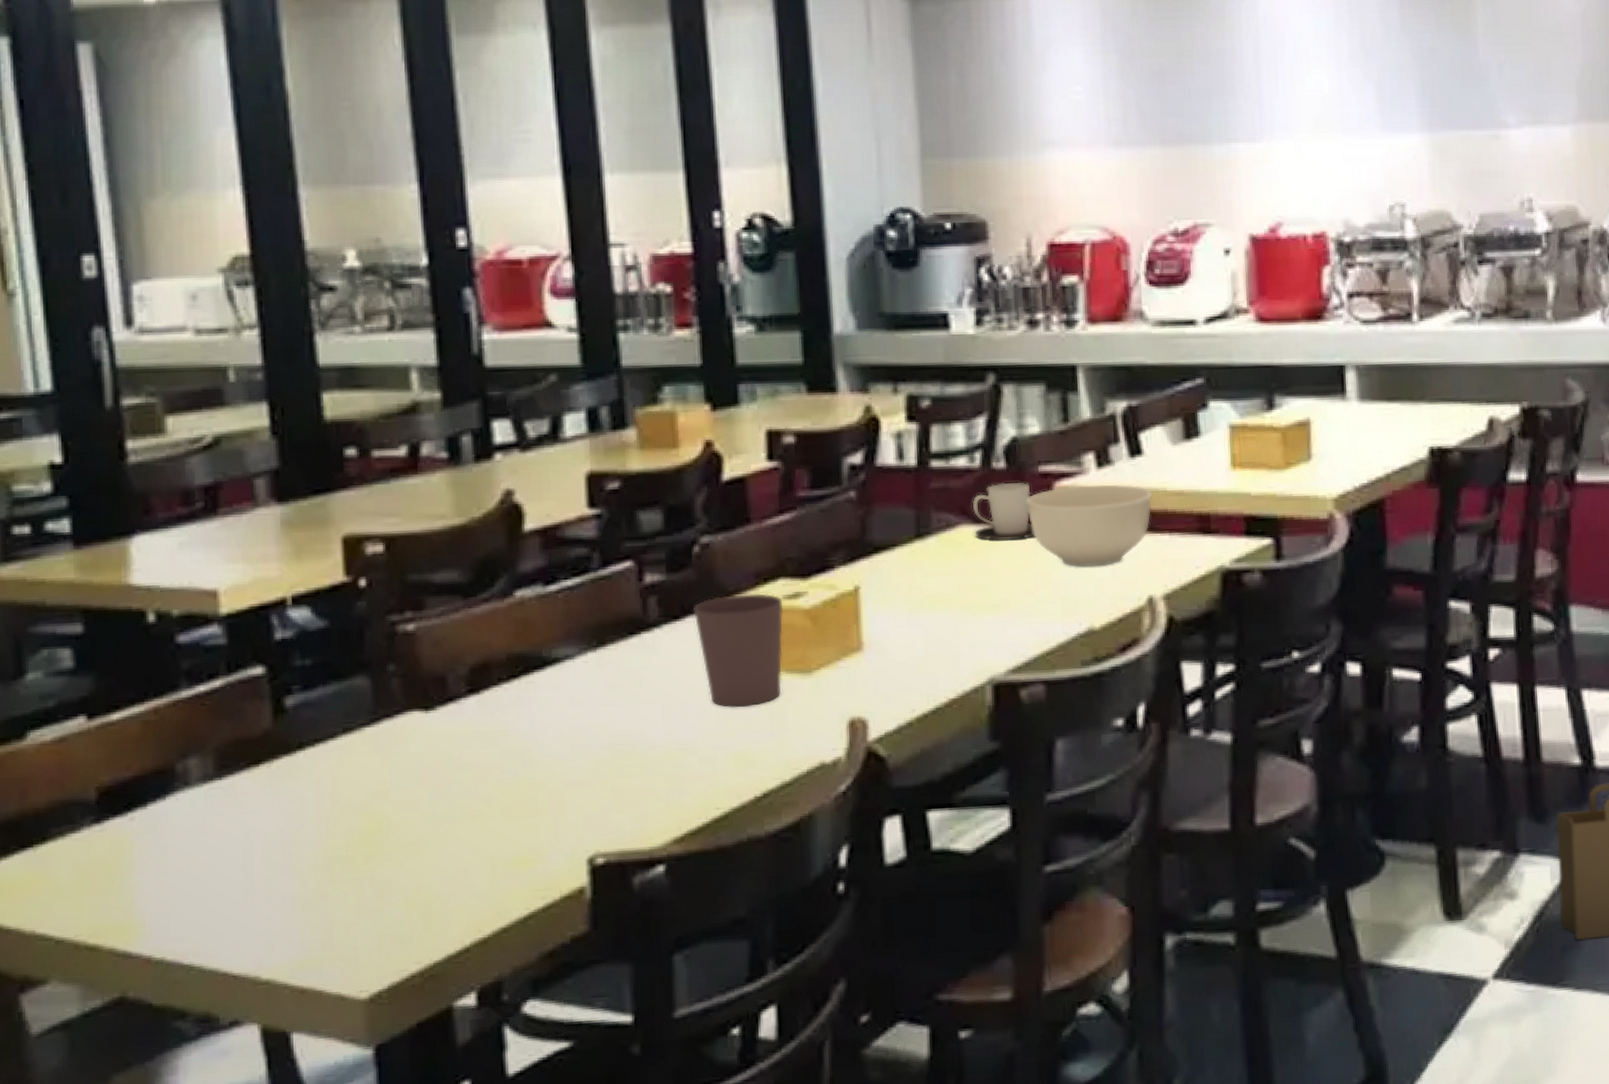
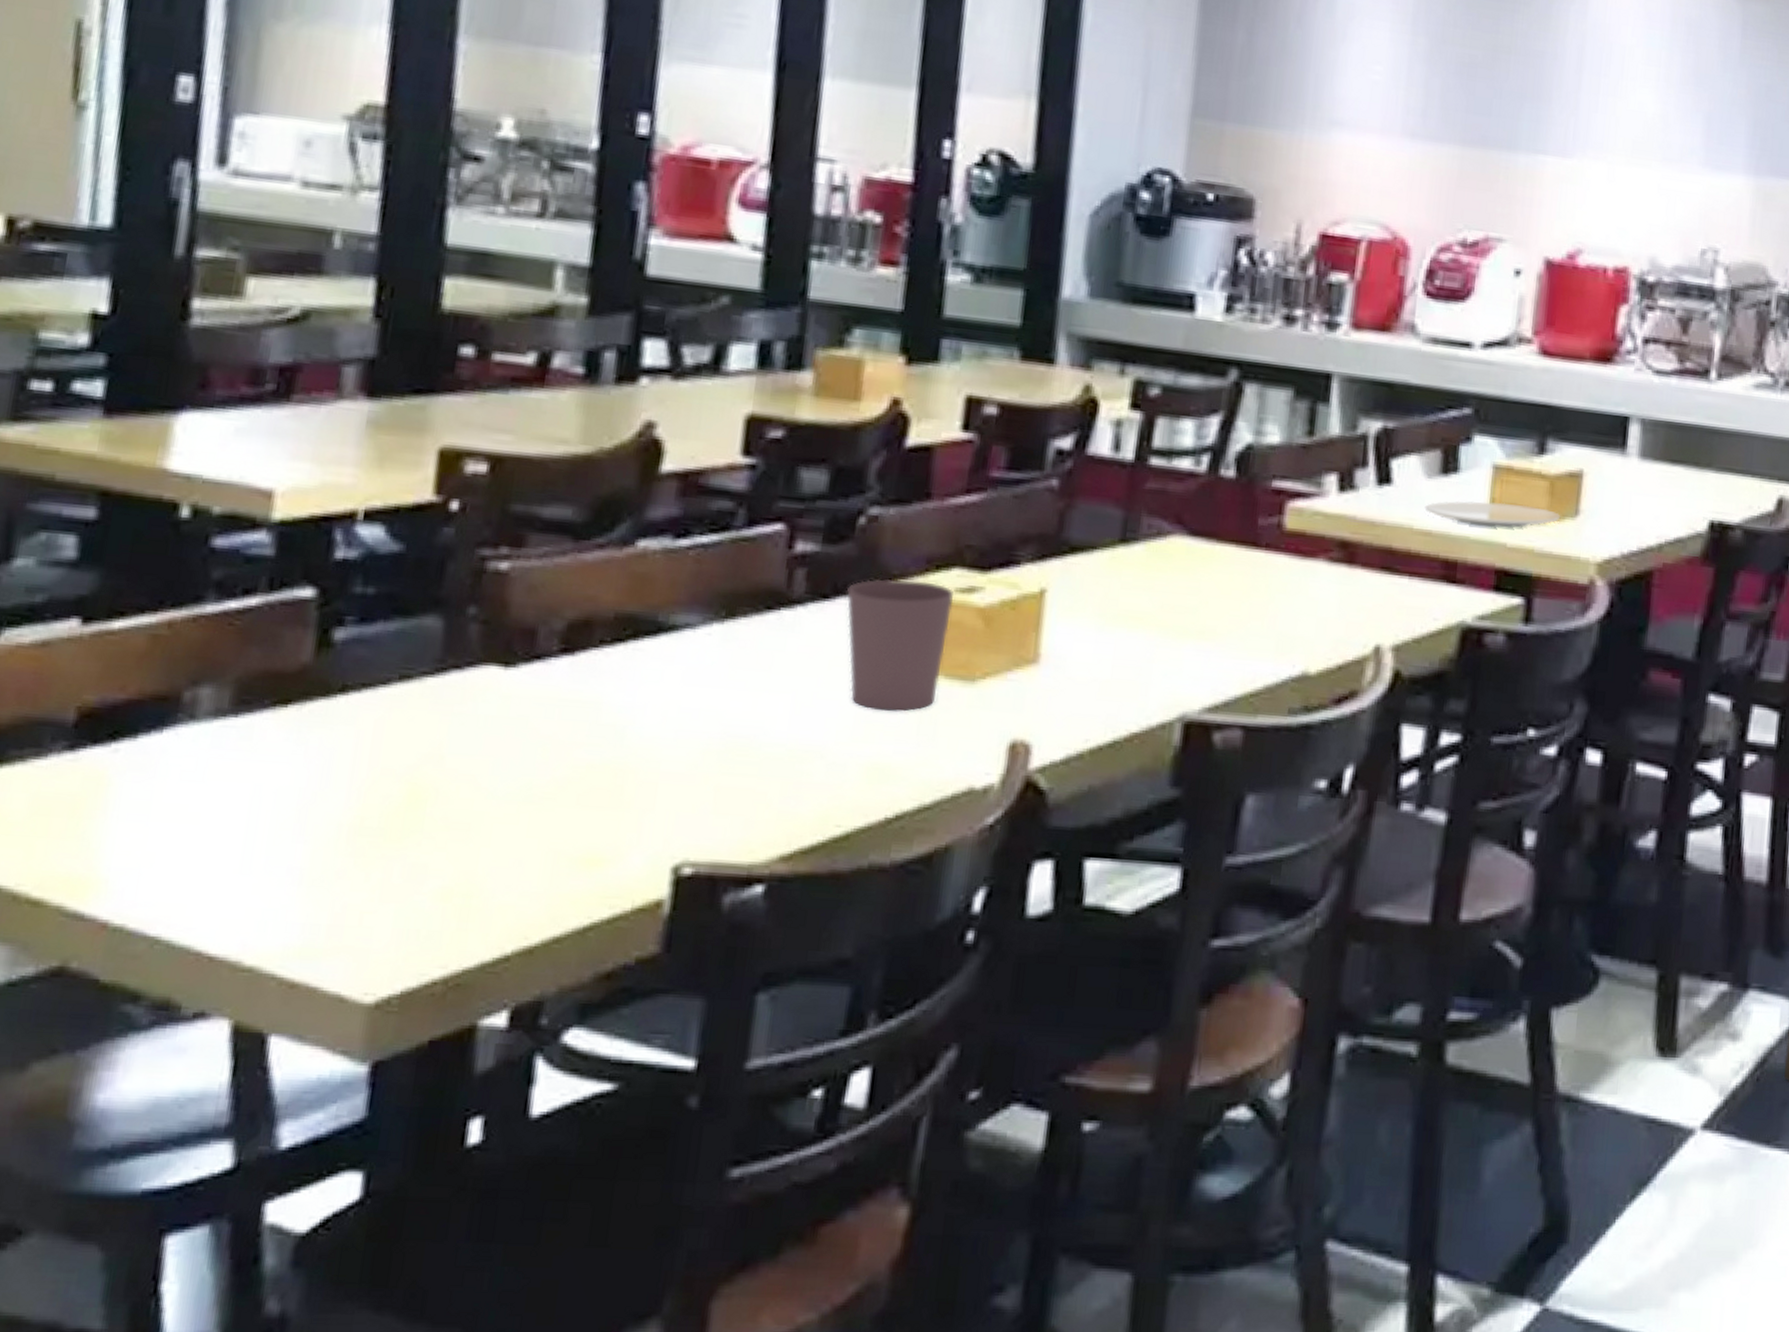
cup: present [972,482,1034,539] -> none [1188,493,1260,560]
bowl: present [1025,484,1153,567] -> none [1252,508,1397,603]
plate: none [1174,456,1296,481] -> present [1424,500,1561,528]

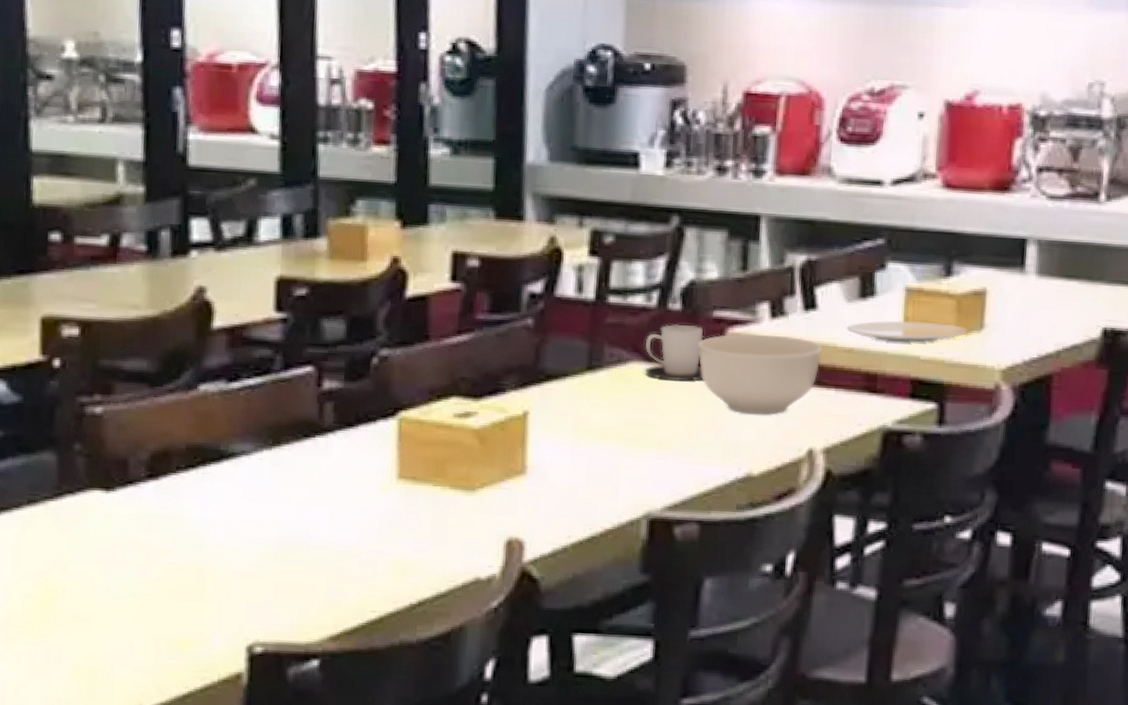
dixie cup: present [846,578,953,712] -> none [367,408,453,517]
cup: none [1188,493,1260,560] -> present [644,324,704,380]
bowl: none [1252,508,1397,603] -> present [697,333,823,414]

